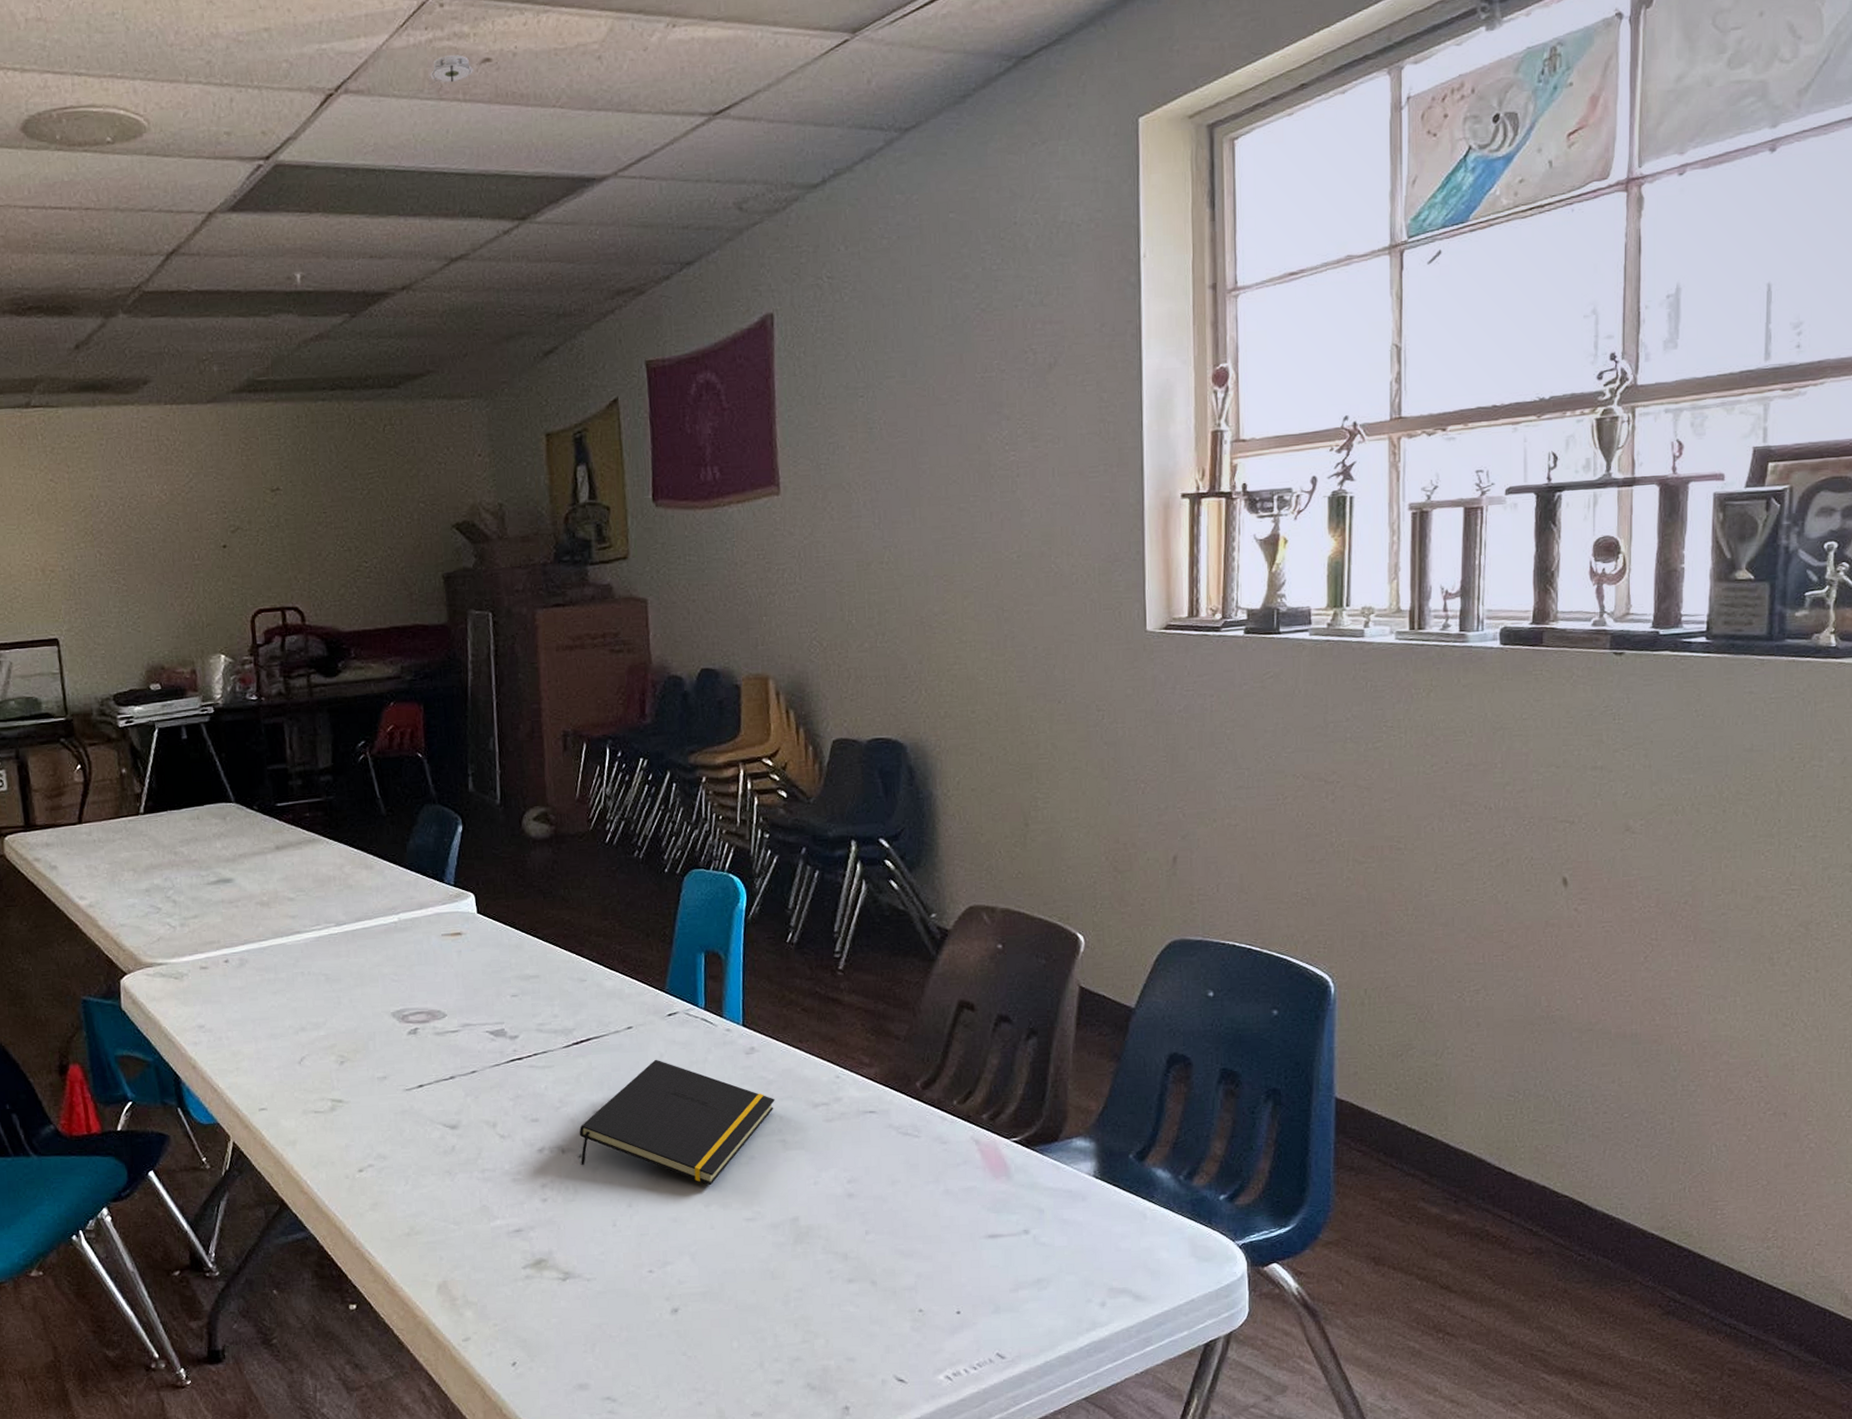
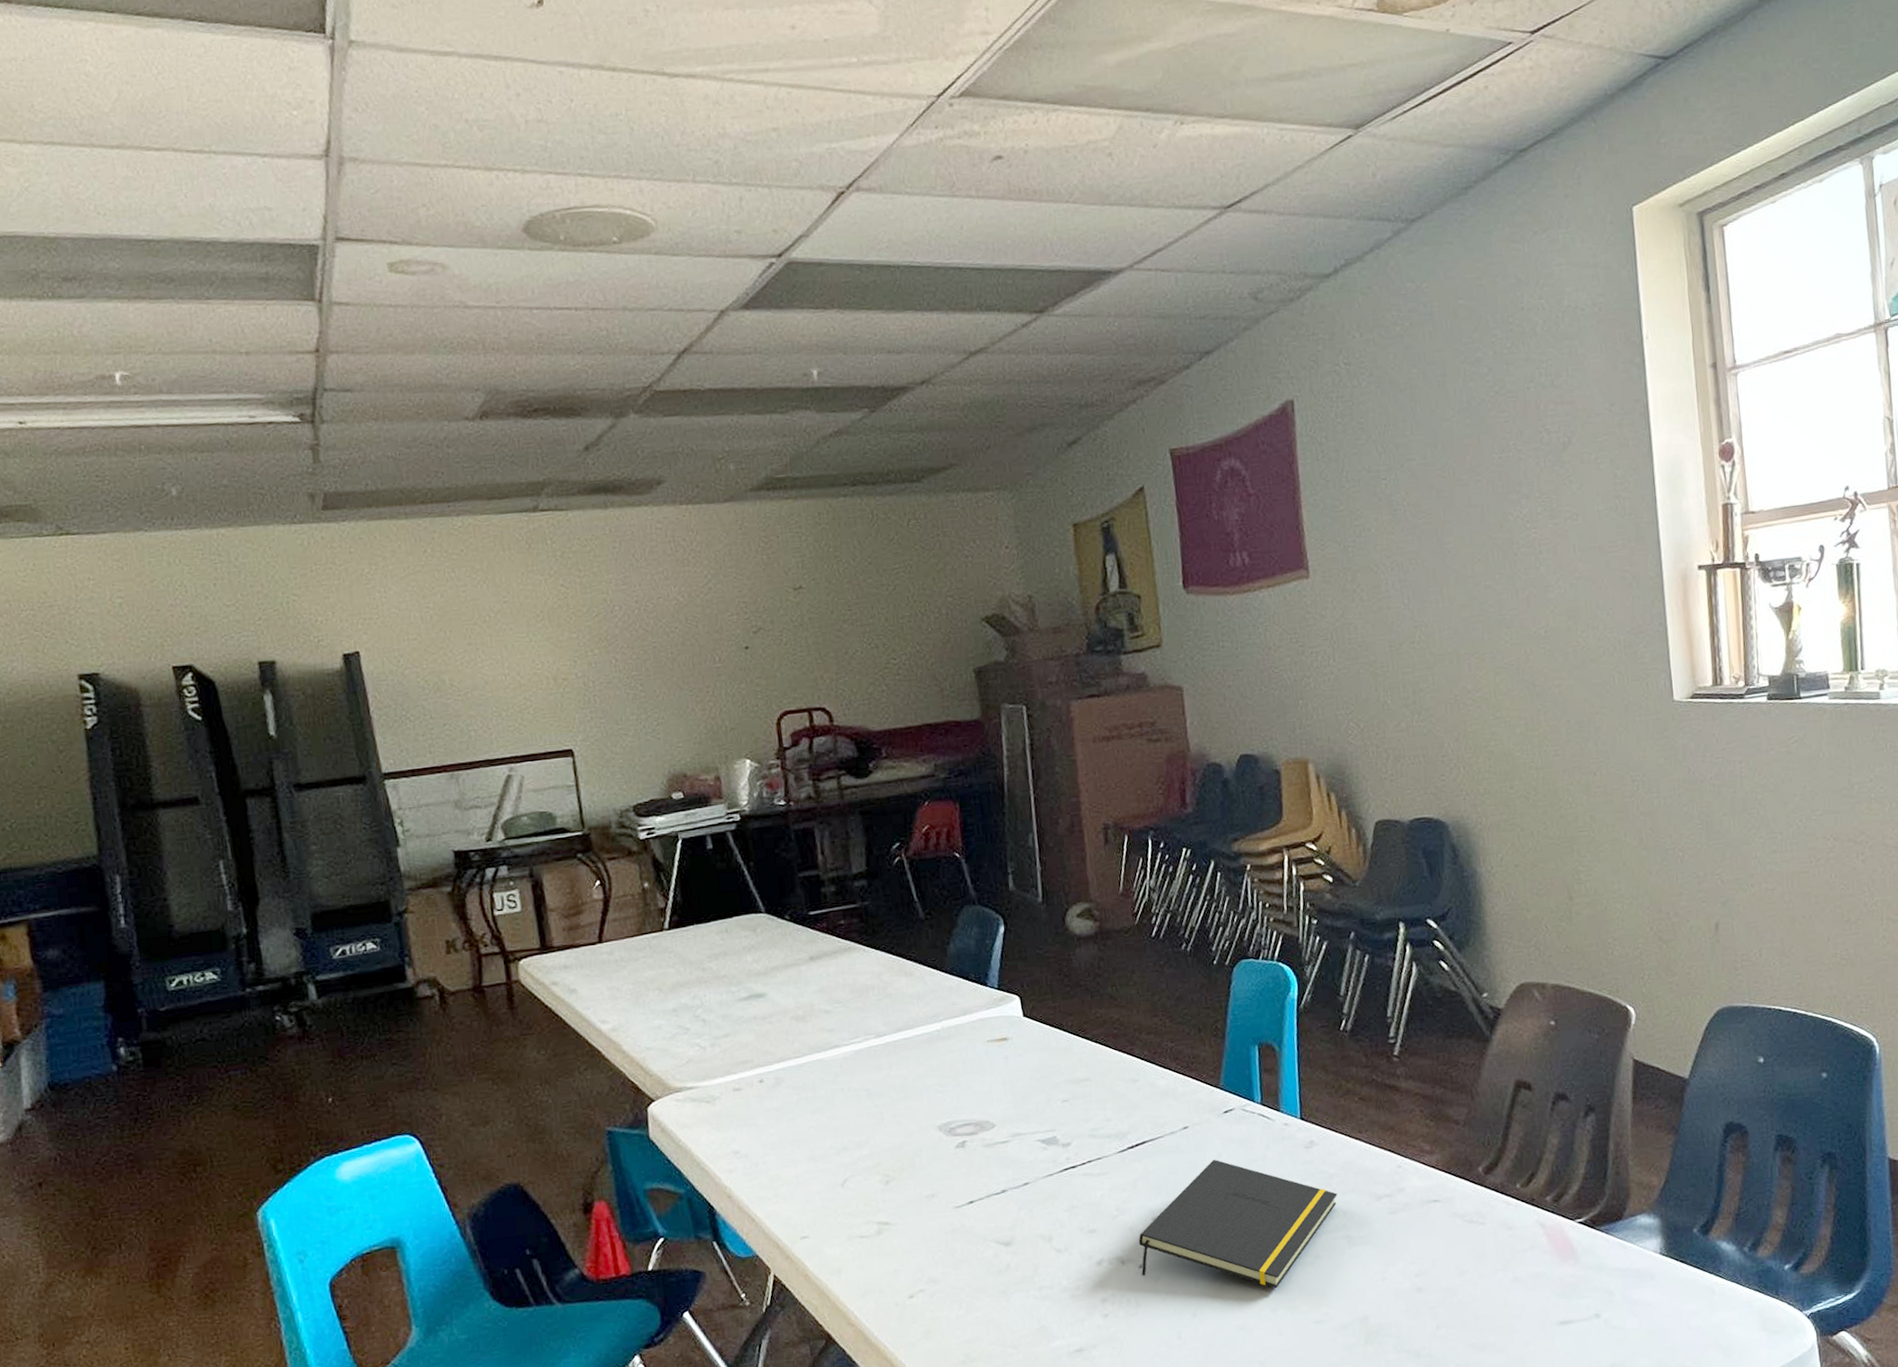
smoke detector: present [429,55,473,85] -> none [941,152,985,182]

